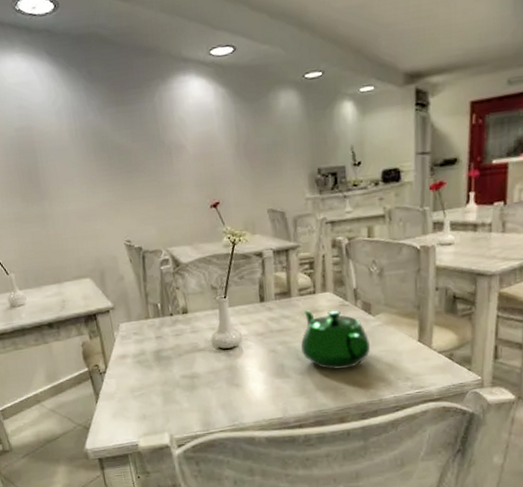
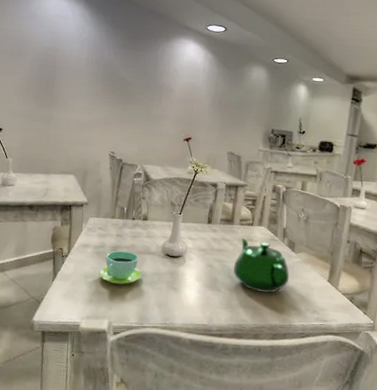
cup: none [146,353,195,393] -> present [99,250,142,285]

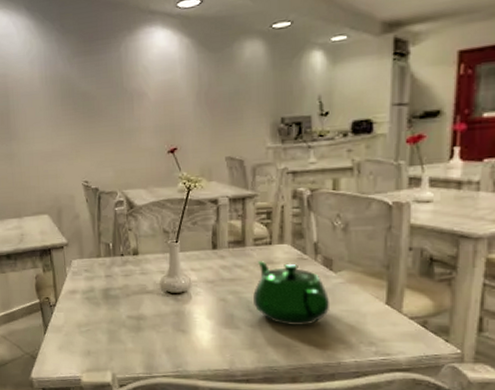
cup: present [99,250,142,285] -> none [93,293,141,331]

